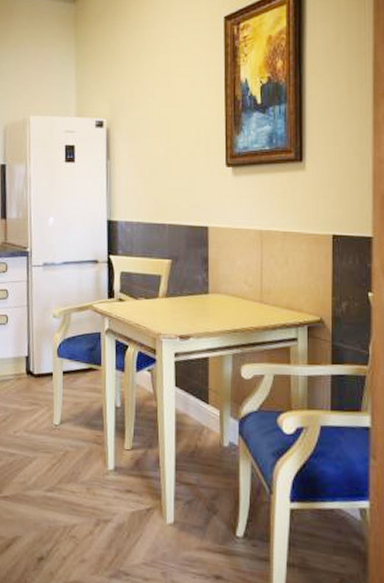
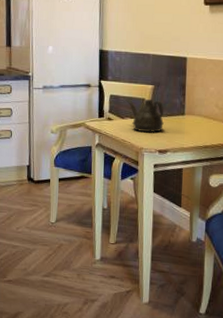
teapot: none [139,276,184,315] -> present [125,99,164,132]

